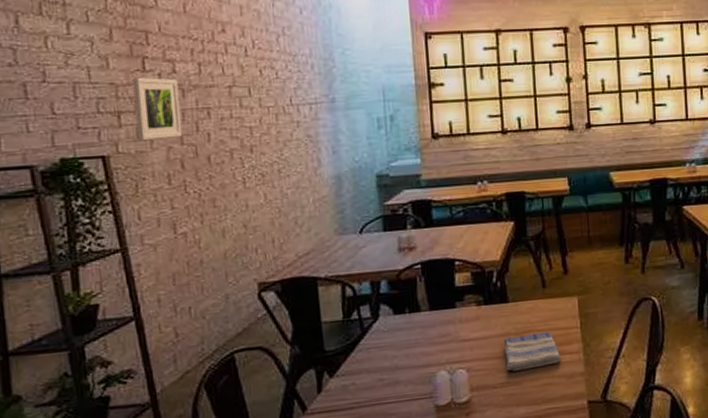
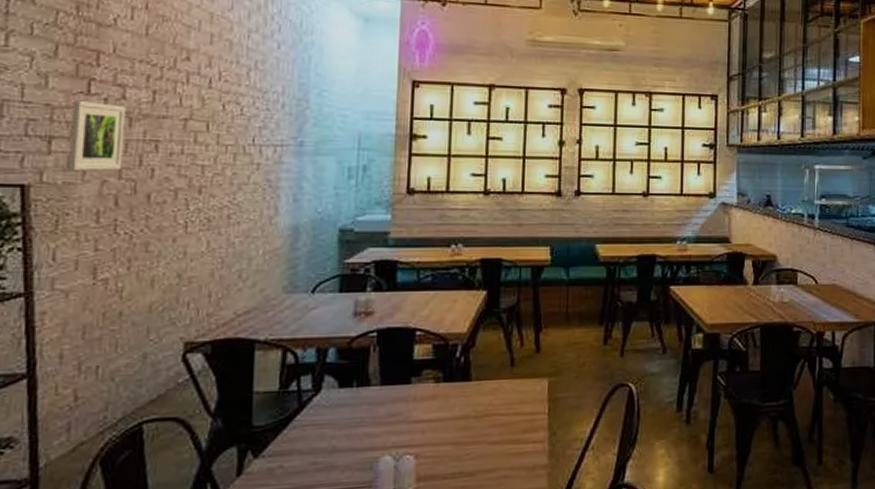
dish towel: present [504,332,560,371] -> none [460,417,522,460]

